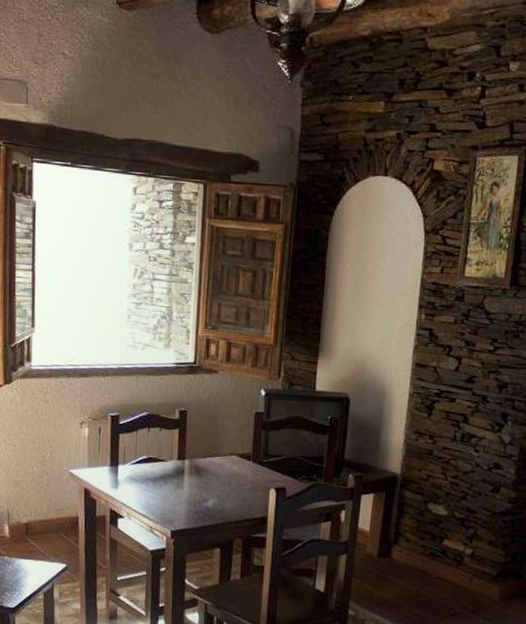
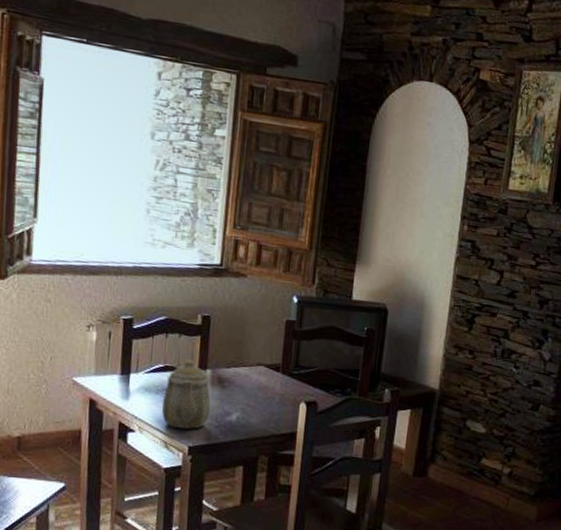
teapot: none [147,451,190,515] -> present [162,359,211,429]

